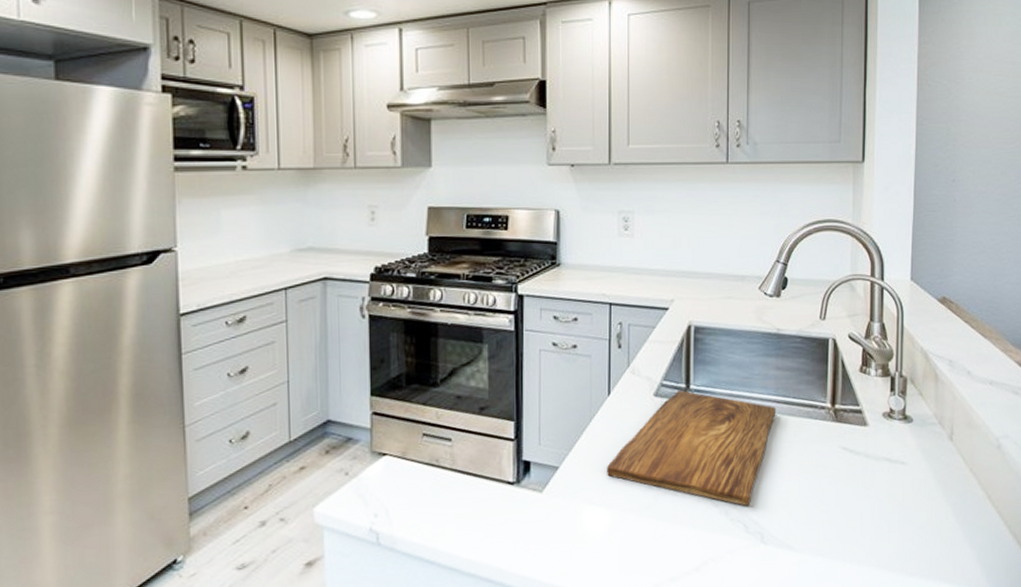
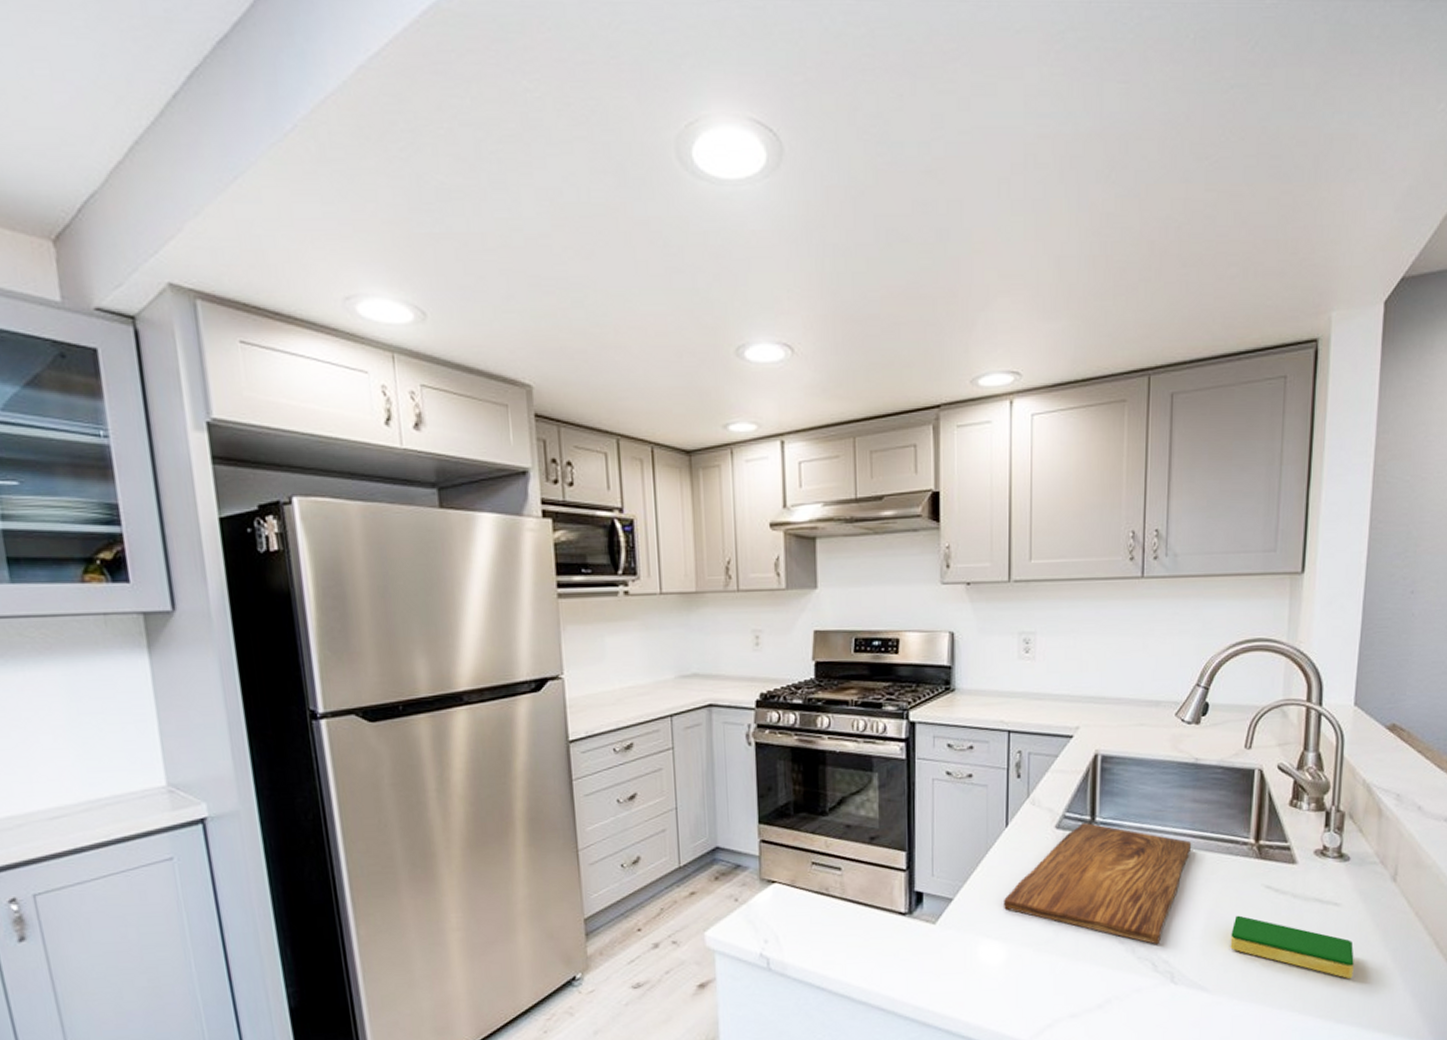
dish sponge: none [813,476,920,533] -> present [1230,915,1354,978]

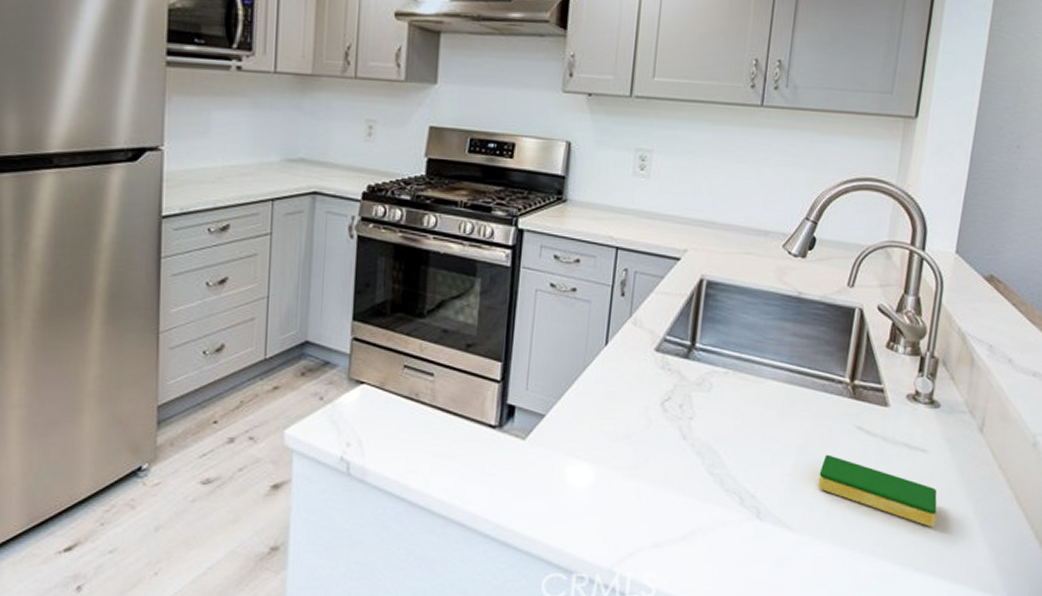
cutting board: present [1004,823,1192,945] -> none [596,348,789,479]

